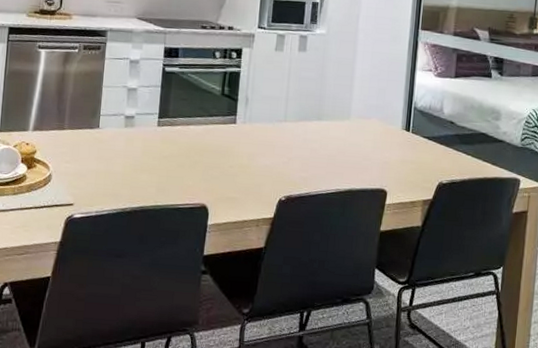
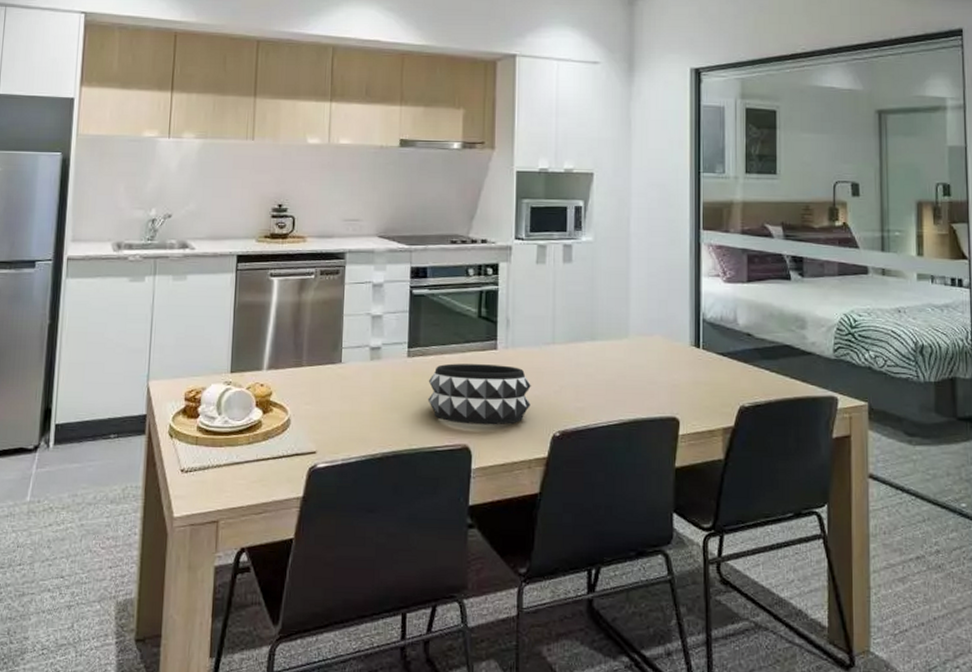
decorative bowl: none [173,134,263,189] -> present [427,363,531,425]

